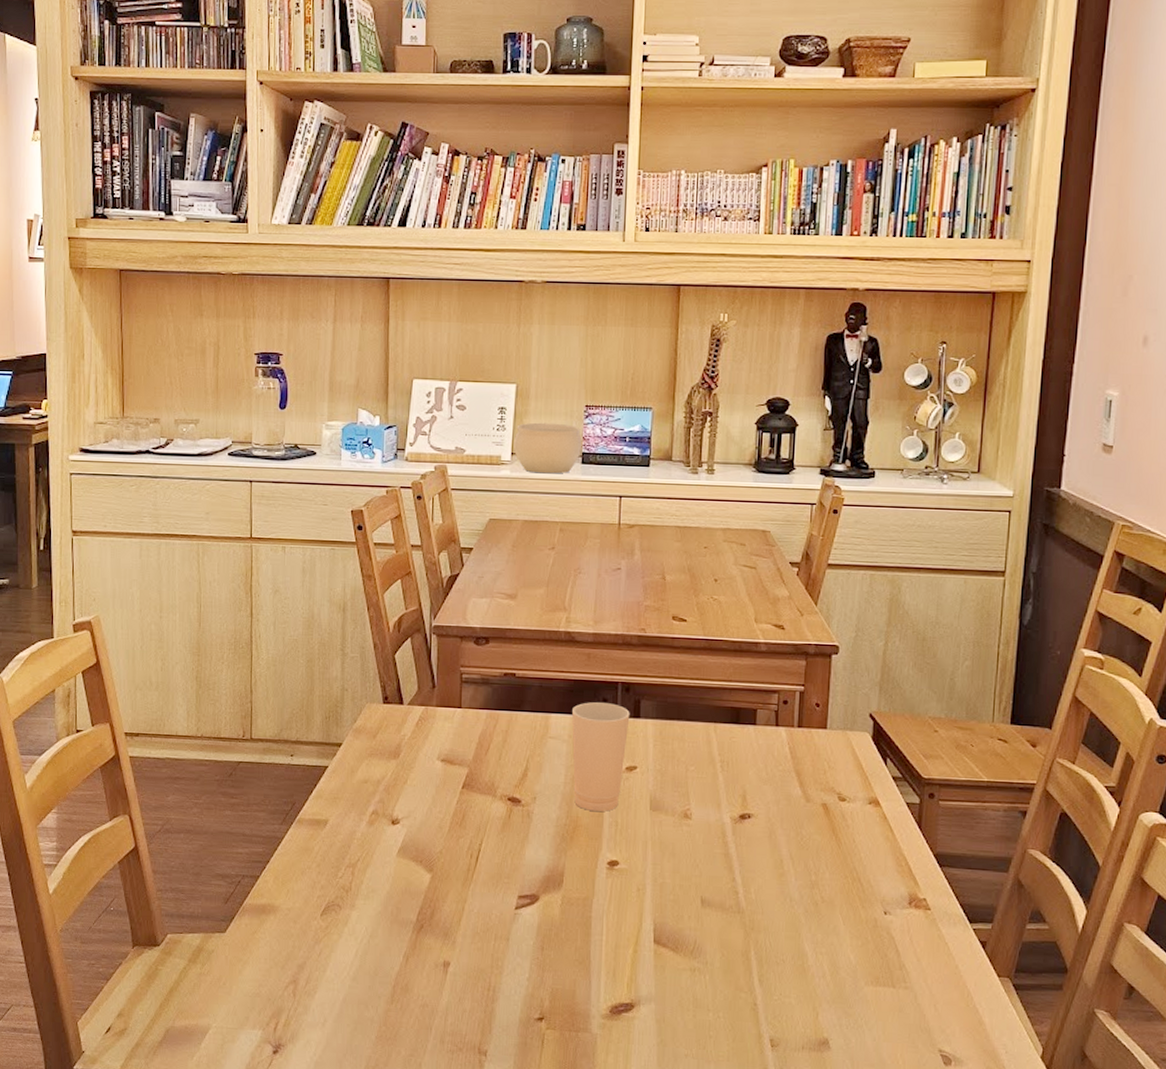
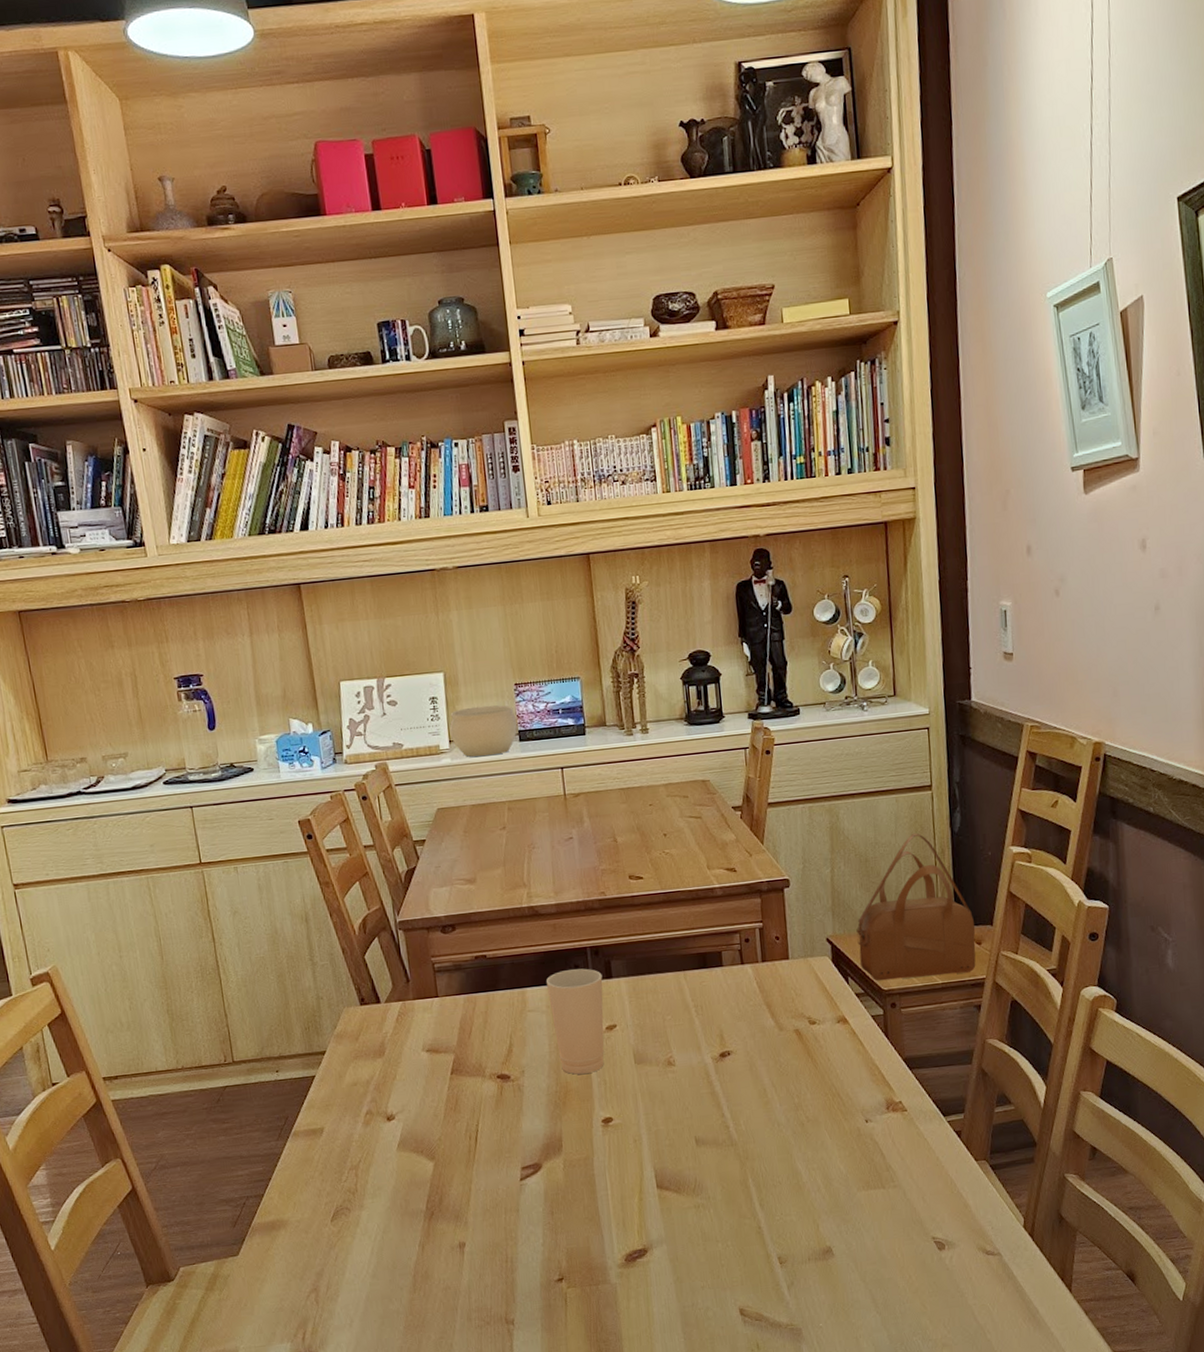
handbag: none [902,618,1032,775] -> present [856,832,976,981]

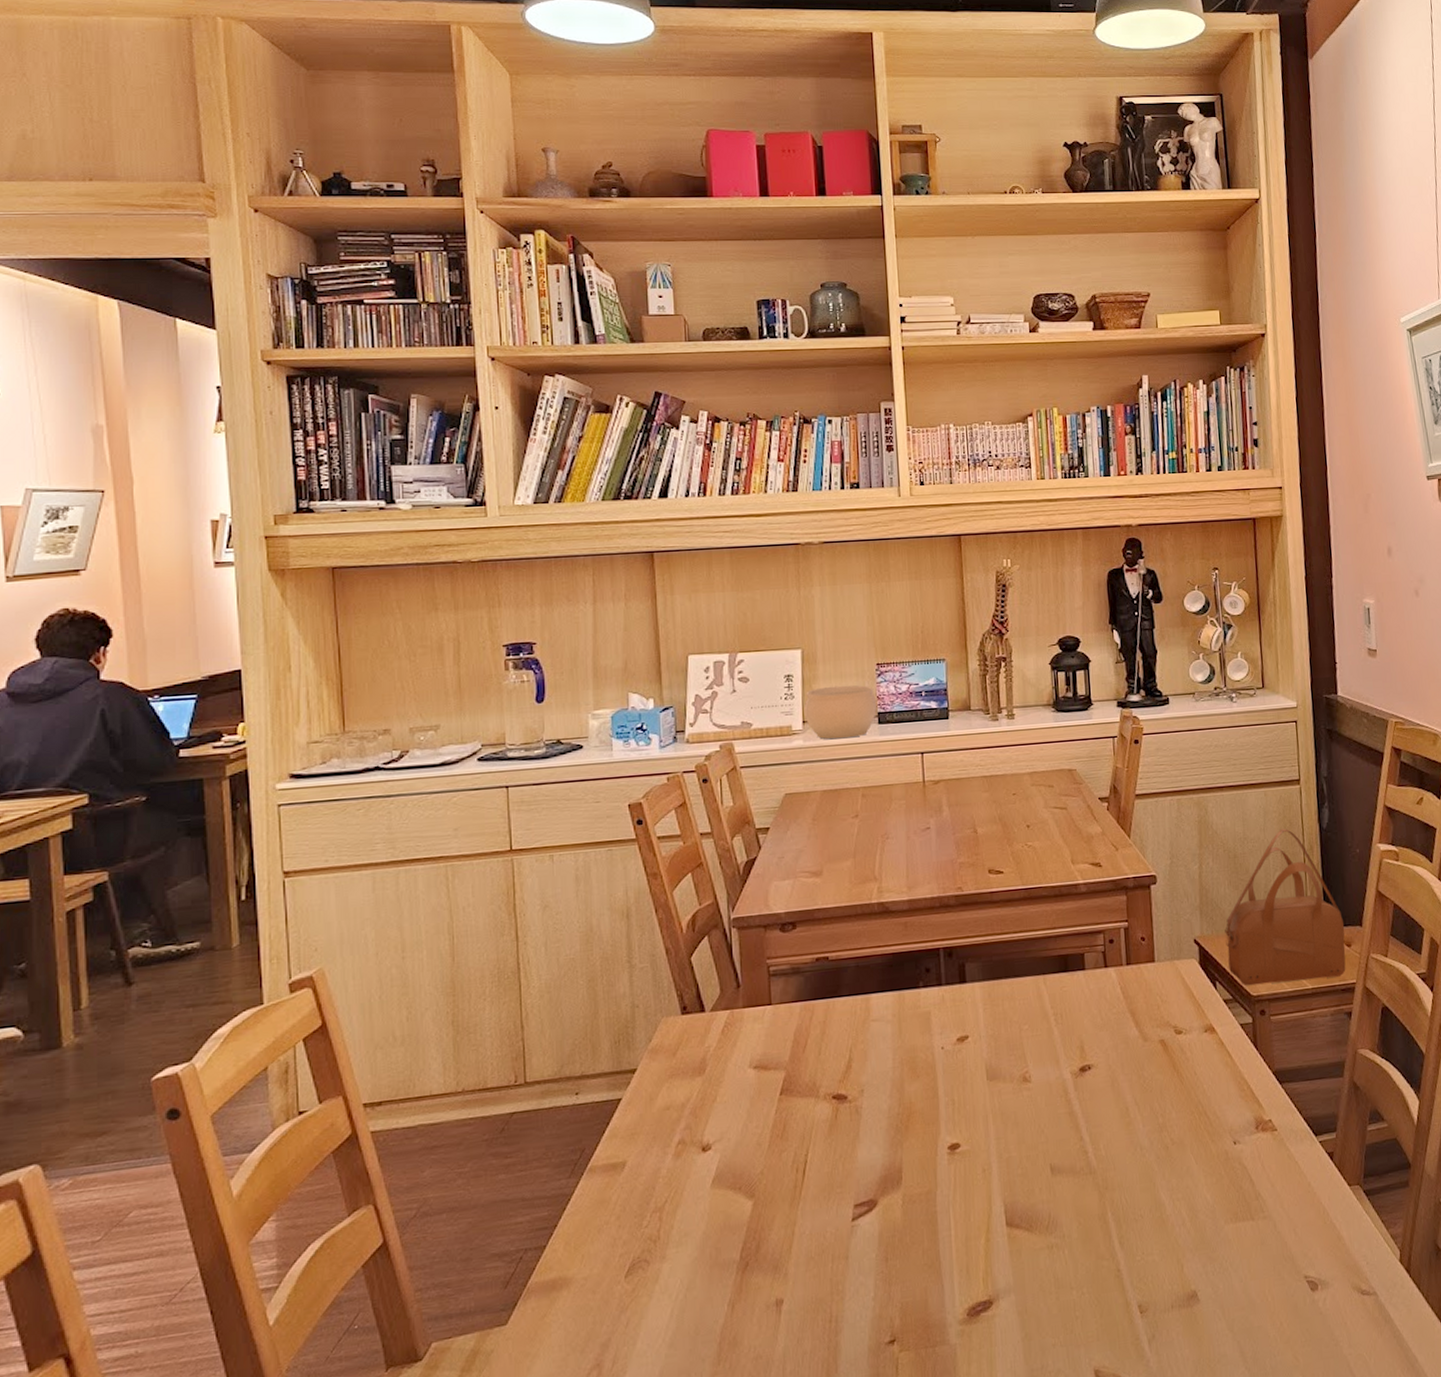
cup: present [546,968,604,1075] -> none [894,972,956,1094]

